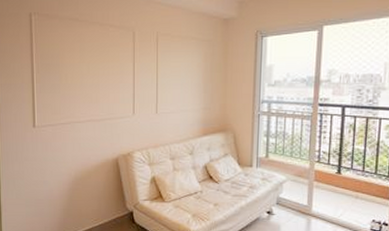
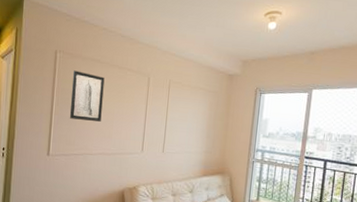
wall art: none [50,33,86,86] -> present [70,70,105,122]

